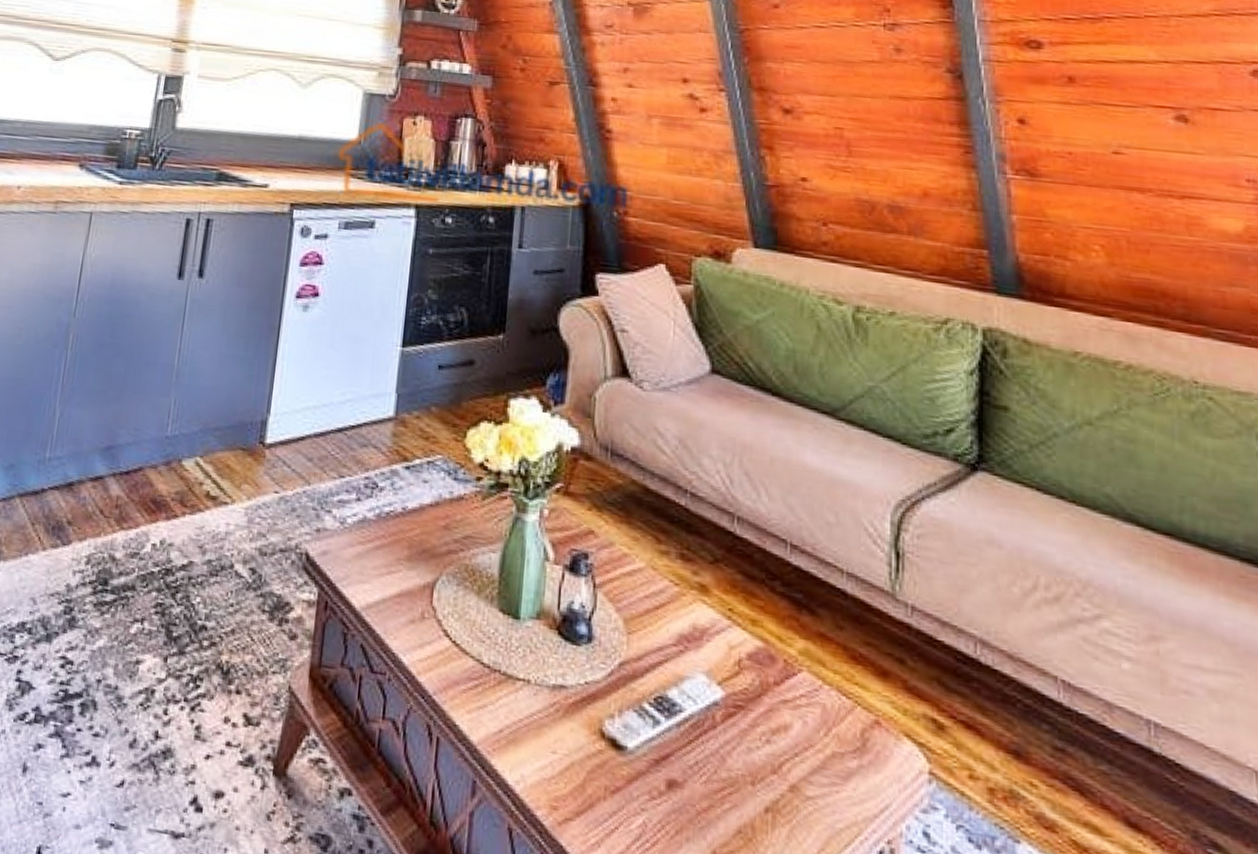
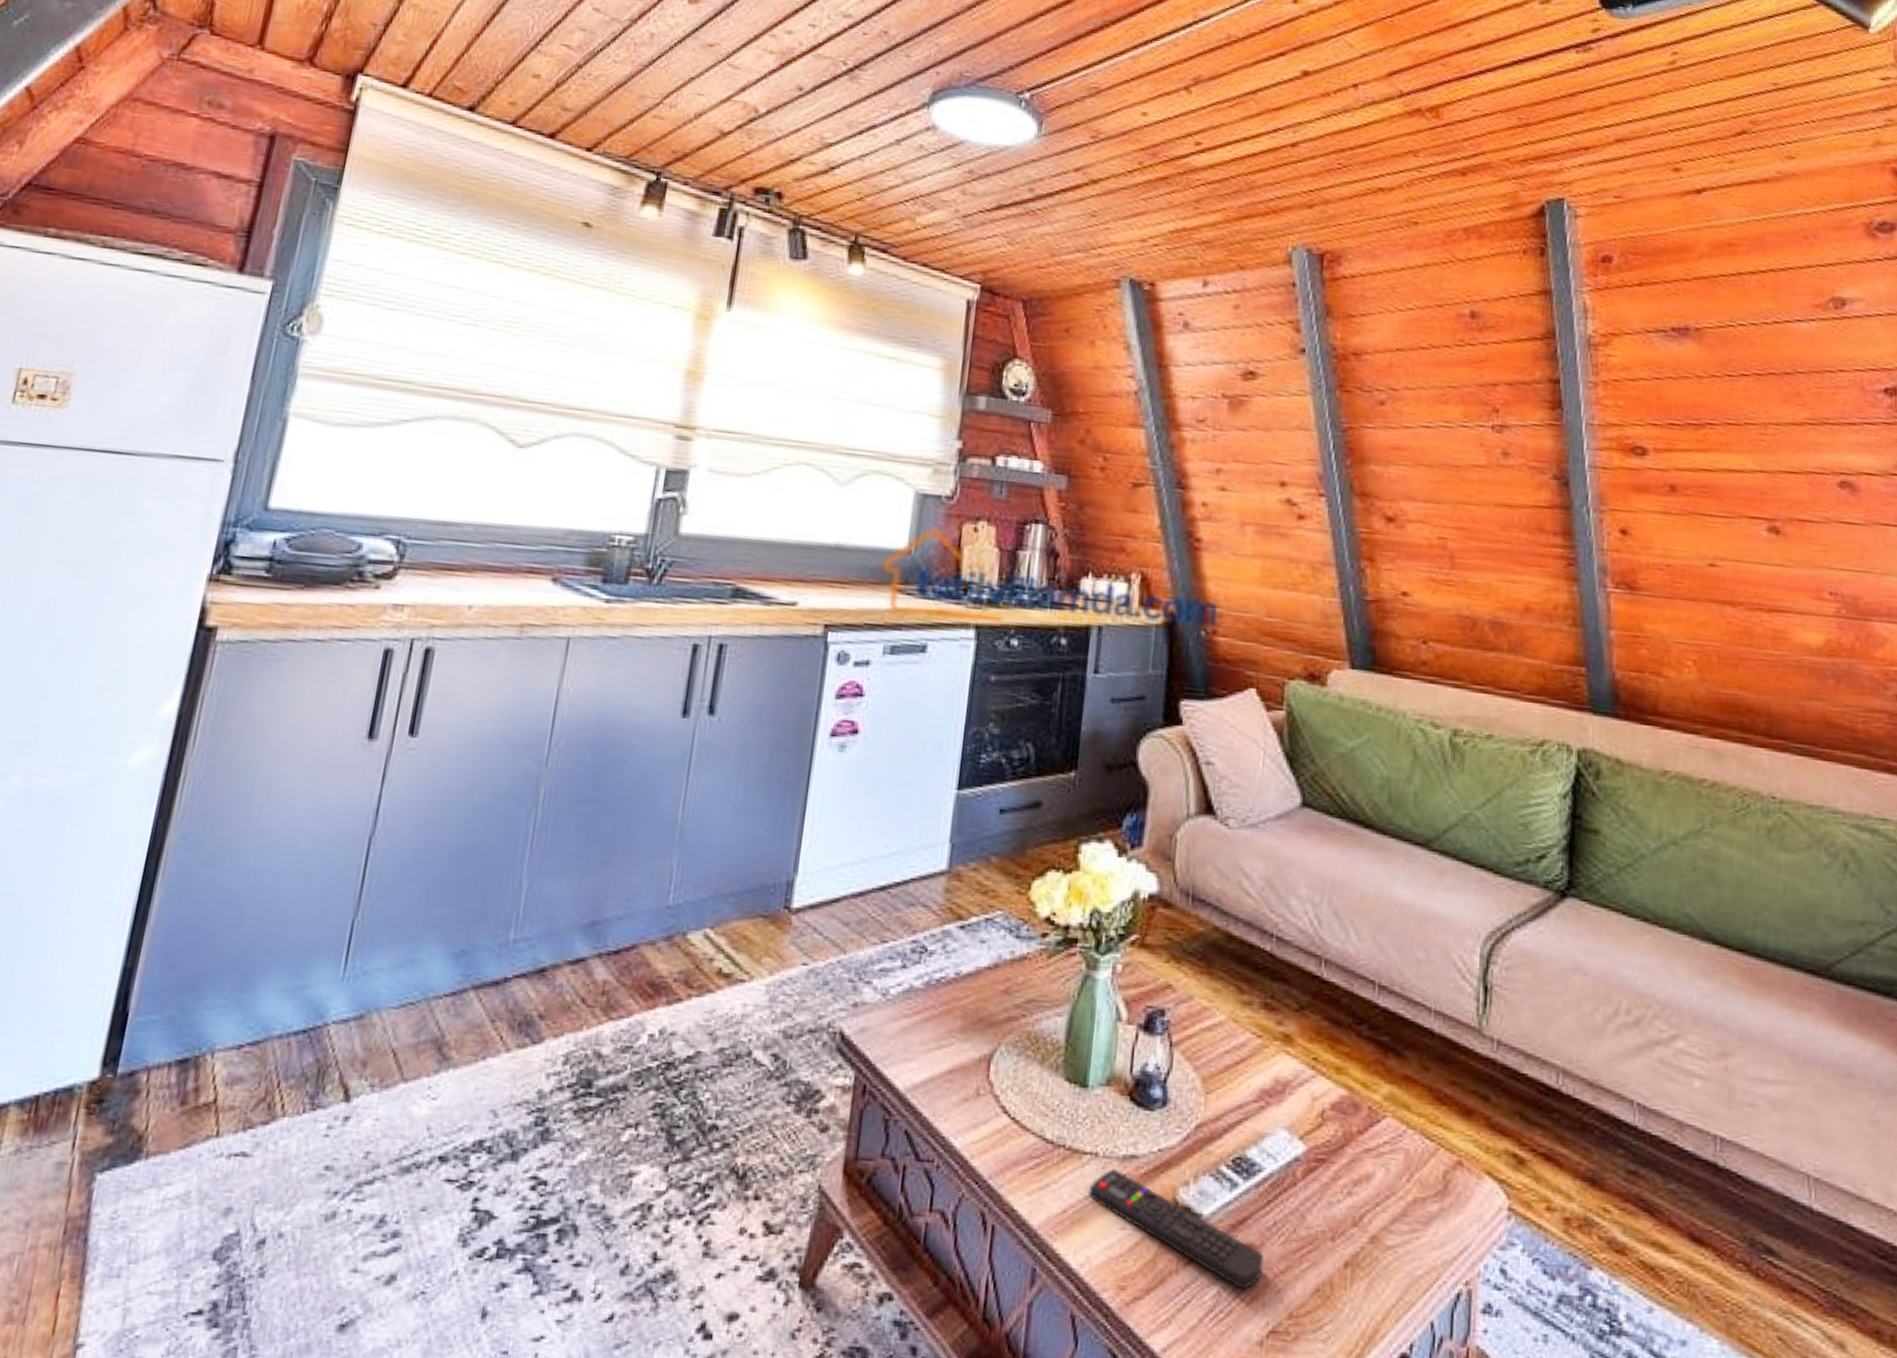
remote control: none [522,696,688,823] -> present [1088,1168,1265,1290]

